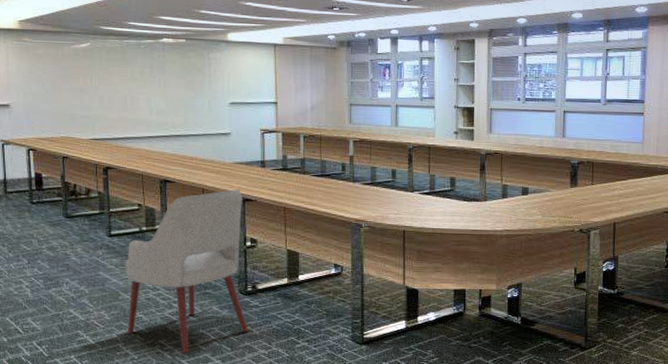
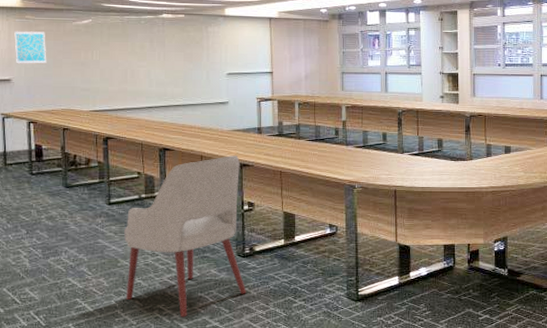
wall art: none [12,54,45,90] -> present [14,31,47,64]

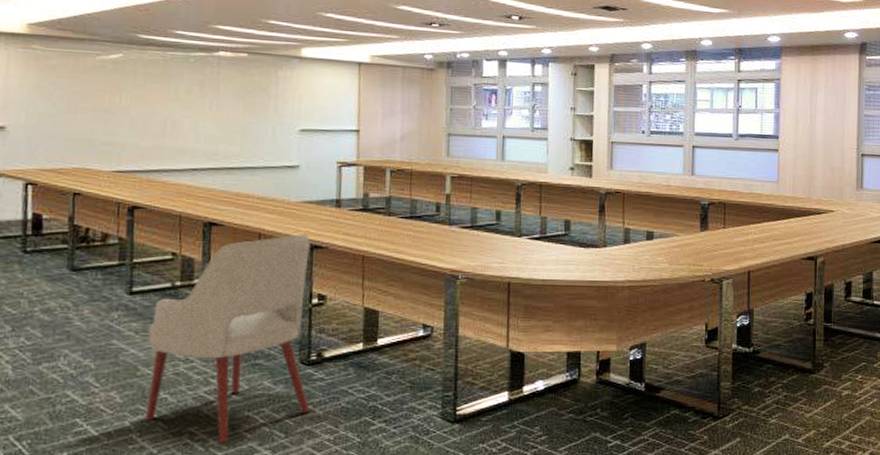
wall art: present [14,31,47,64] -> none [14,64,58,109]

